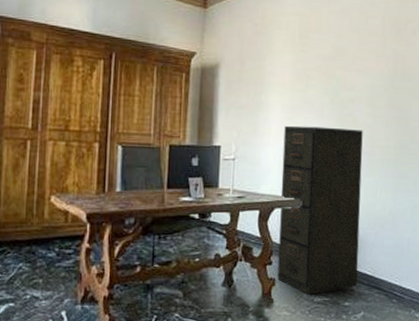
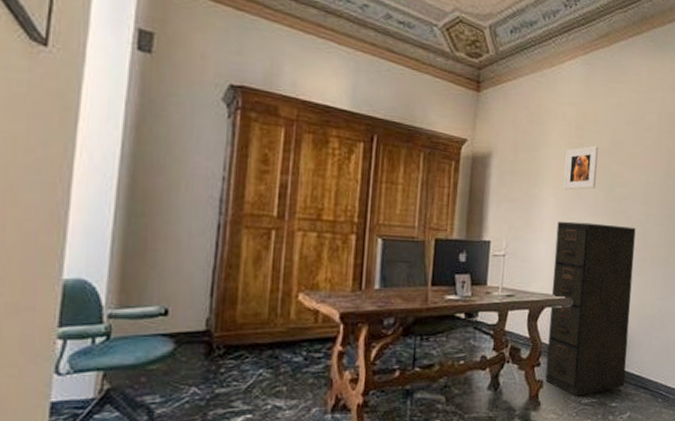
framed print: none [289,52,322,96] -> present [563,145,599,190]

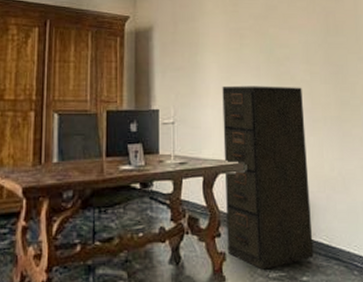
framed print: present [563,145,599,190] -> none [223,11,256,56]

